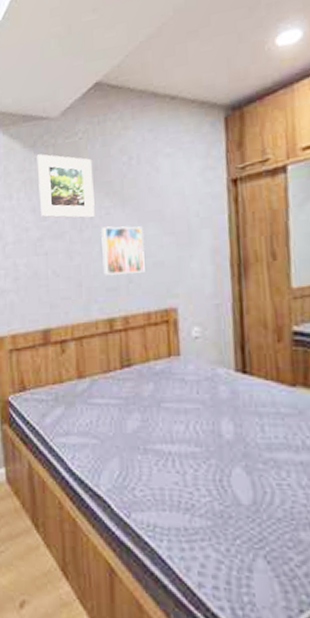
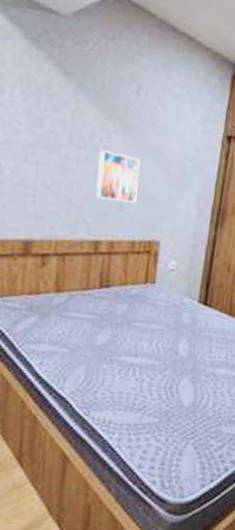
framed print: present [37,154,95,218] -> none [36,51,100,137]

